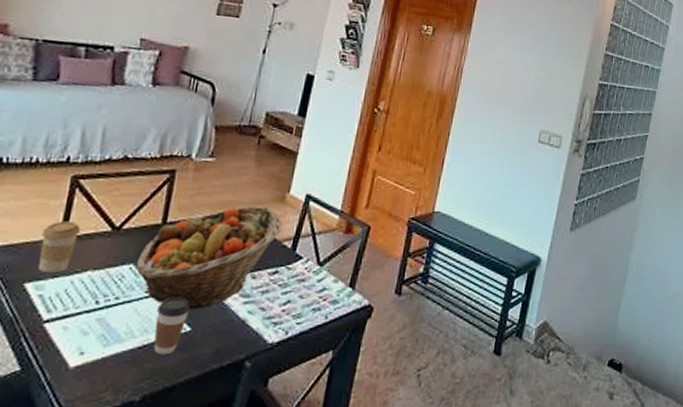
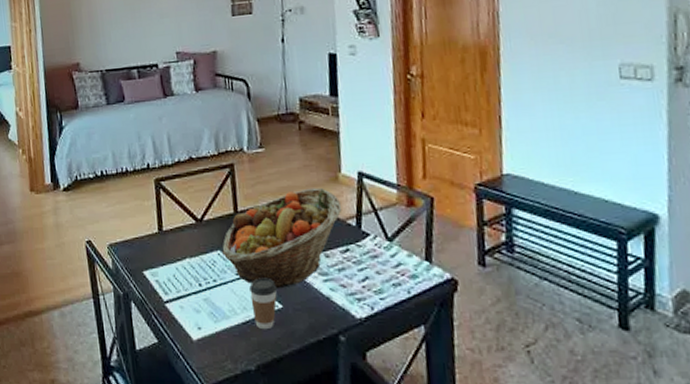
coffee cup: present [38,221,81,274] -> none [144,217,173,263]

